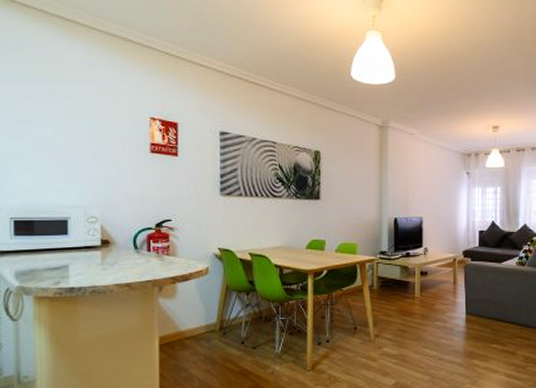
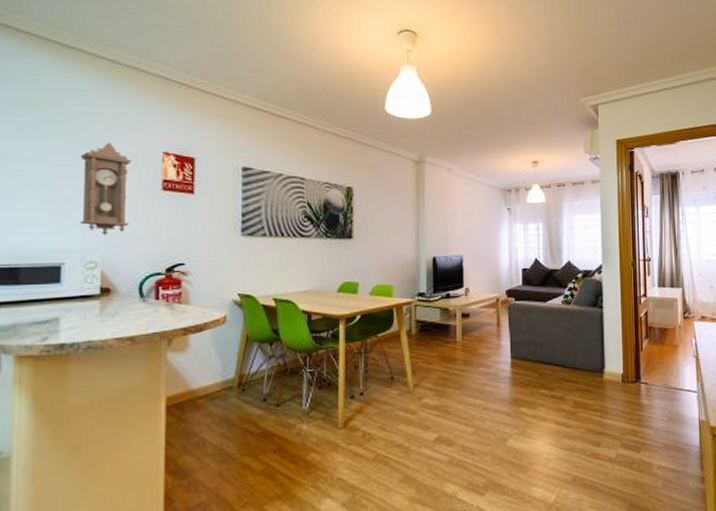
pendulum clock: none [79,109,124,194] -> present [80,143,132,236]

